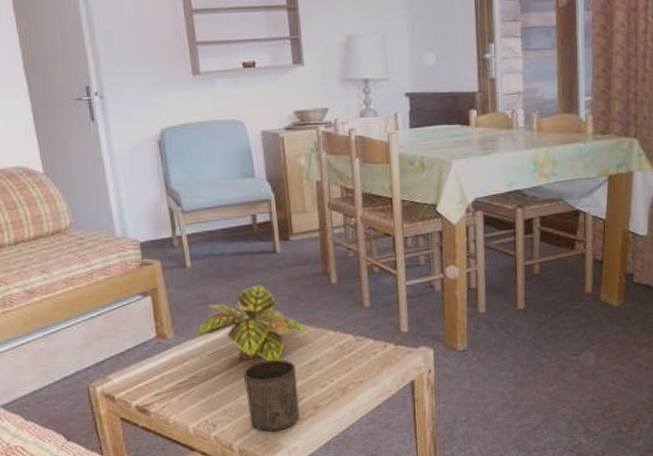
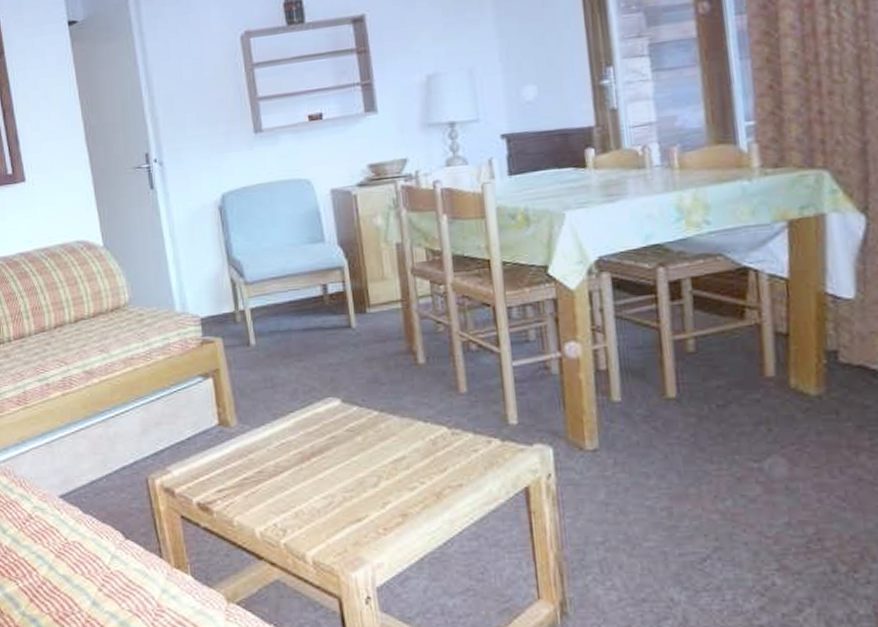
plant: present [191,284,311,361] -> none [257,365,395,456]
cup: present [243,359,299,432] -> none [316,454,384,542]

